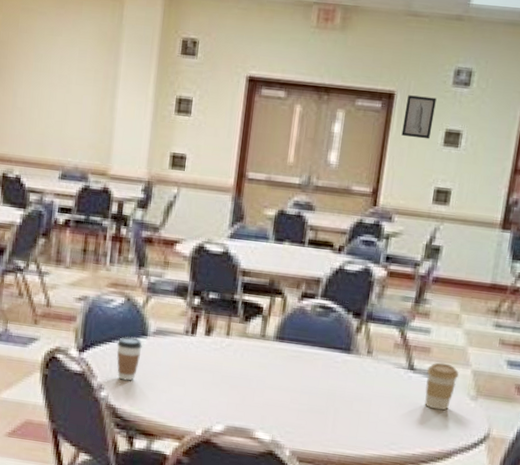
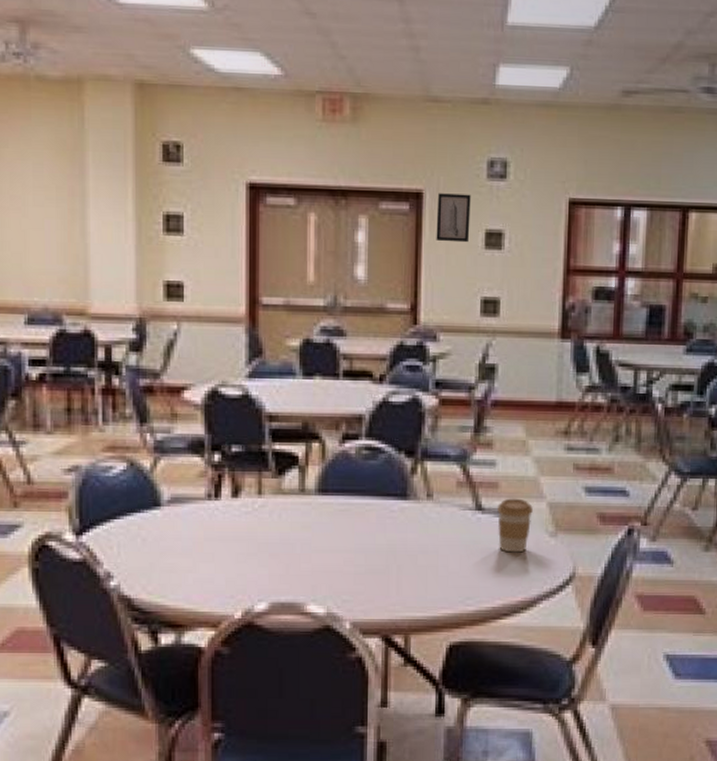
coffee cup: present [116,337,142,381] -> none [123,510,156,564]

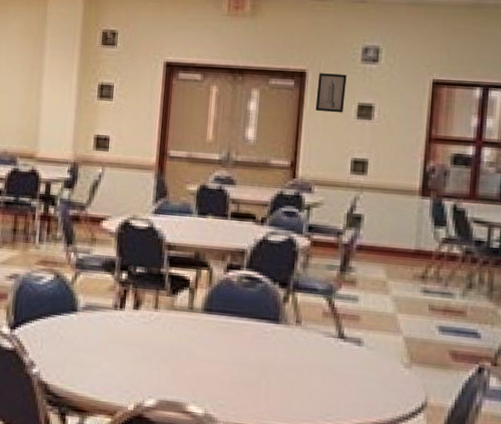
coffee cup: present [496,498,533,553] -> none [357,330,390,379]

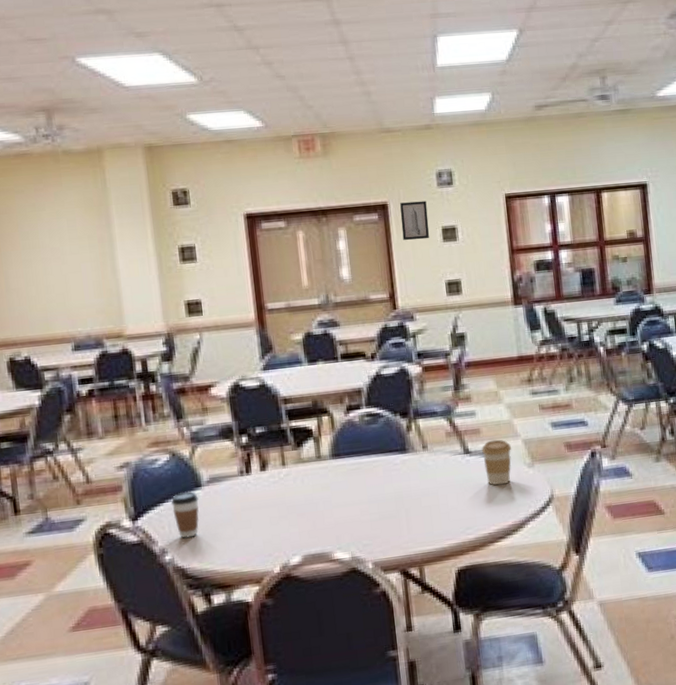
coffee cup: none [47,313,72,357] -> present [171,491,200,539]
coffee cup: none [357,330,390,379] -> present [481,439,511,486]

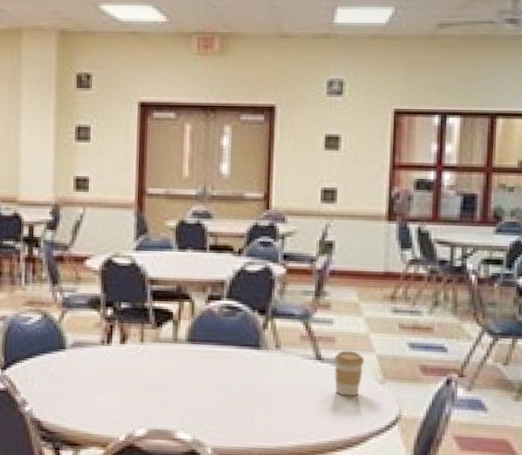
coffee cup: present [171,491,200,539] -> none [36,352,61,394]
wall art: present [400,201,430,240] -> none [285,107,314,145]

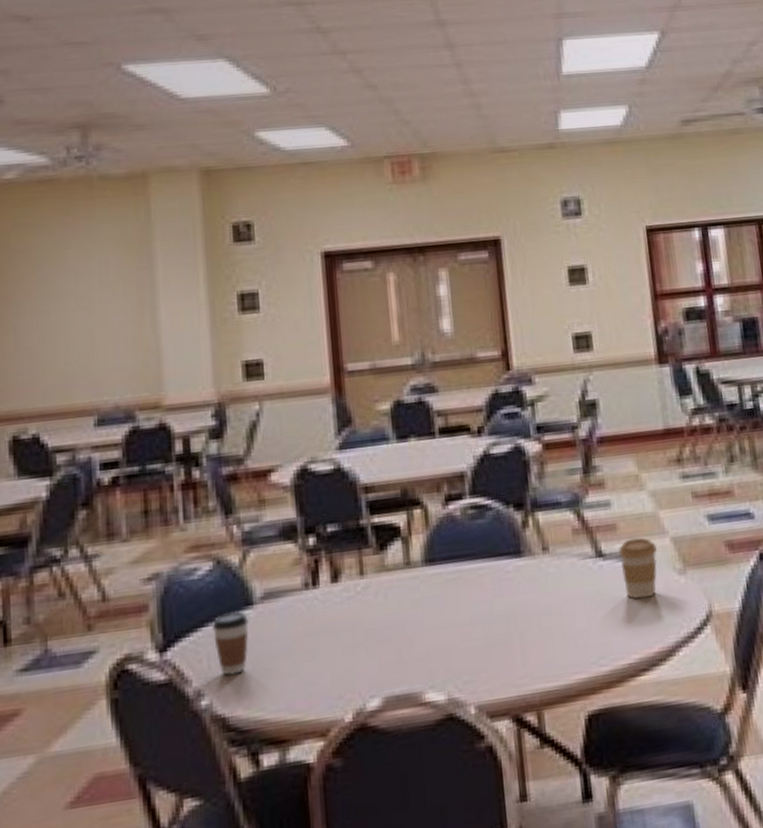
coffee cup: none [36,352,61,394] -> present [211,611,249,676]

